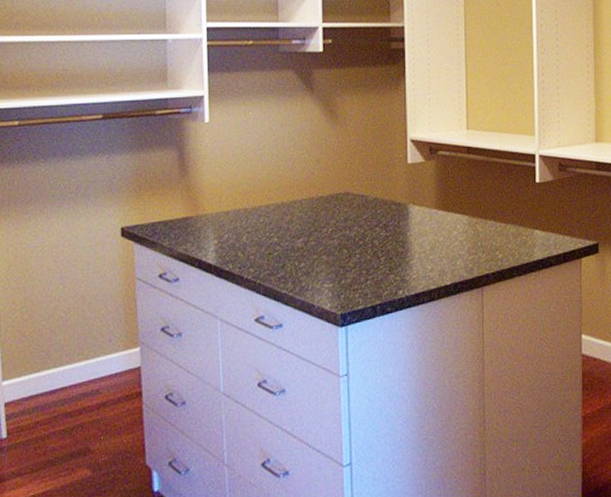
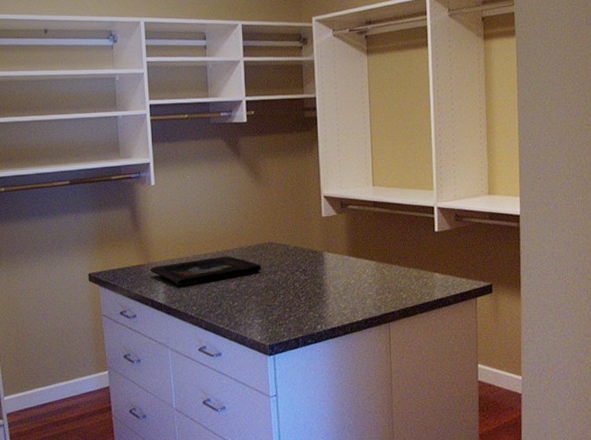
decorative tray: none [198,207,335,243] -> present [149,256,262,286]

